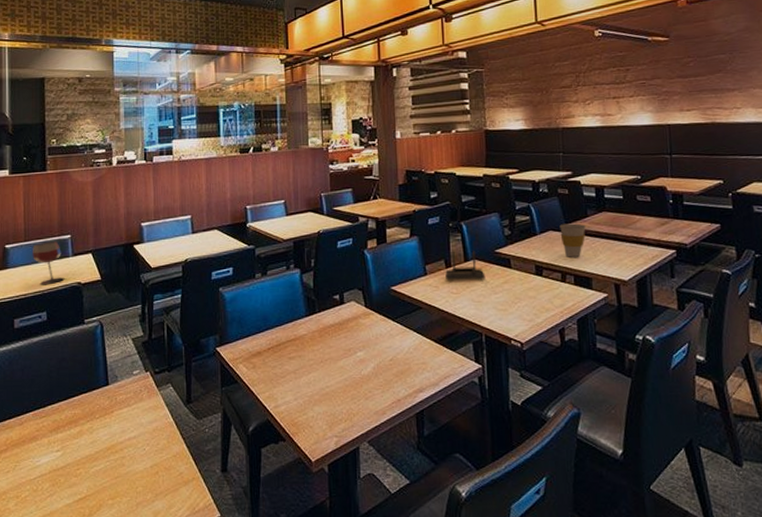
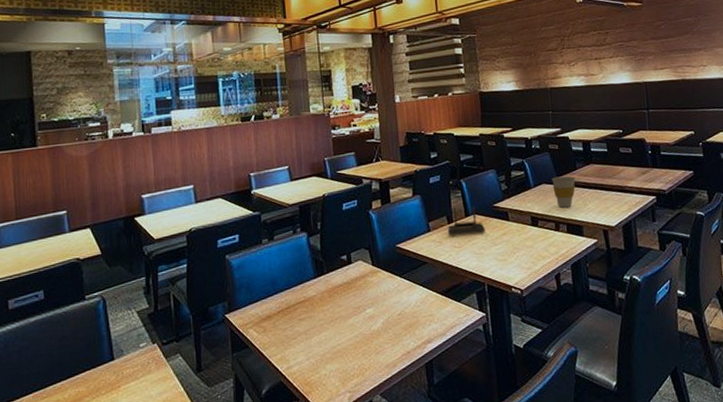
wineglass: present [33,241,65,285] -> none [25,218,62,264]

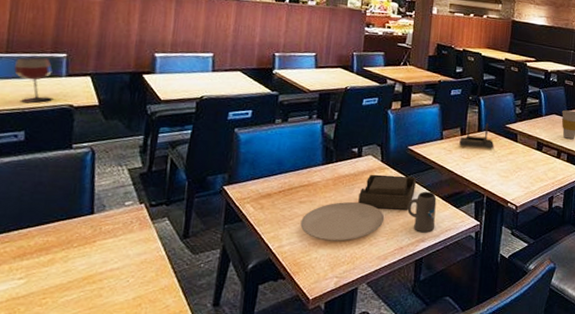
wineglass: none [25,218,62,264] -> present [14,57,54,104]
plate: none [304,311,386,356] -> present [300,202,385,242]
napkin holder: none [356,276,412,315] -> present [358,174,416,210]
beer mug: none [407,288,440,334] -> present [407,191,437,233]

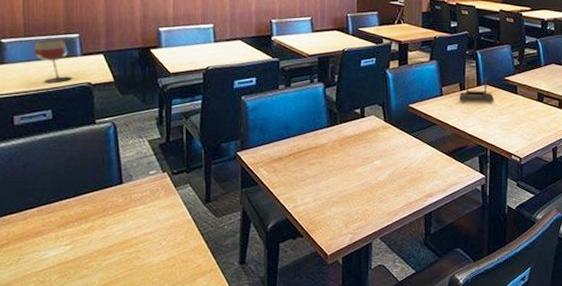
plate: present [300,202,385,242] -> none [312,162,392,200]
napkin holder: present [358,174,416,210] -> none [365,133,419,167]
beer mug: present [407,191,437,233] -> none [413,148,442,188]

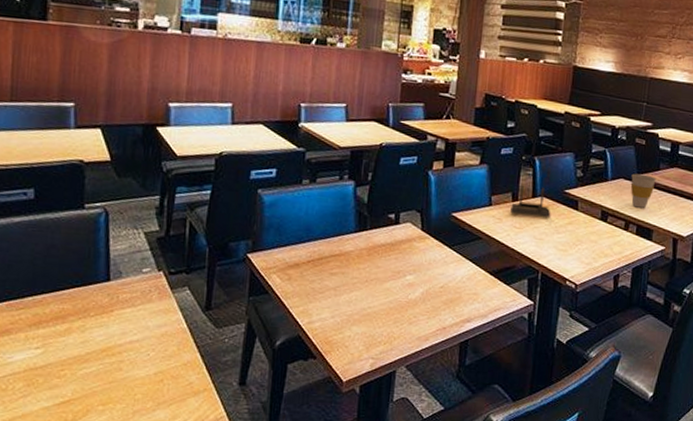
wineglass: present [34,39,73,84] -> none [20,106,63,158]

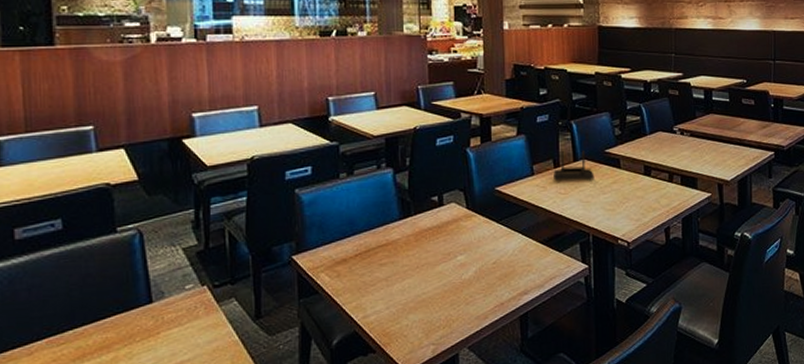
cup: present [630,173,656,208] -> none [669,124,694,158]

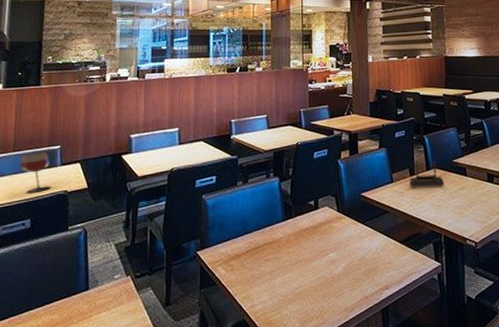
wineglass: none [38,133,87,187] -> present [20,151,52,194]

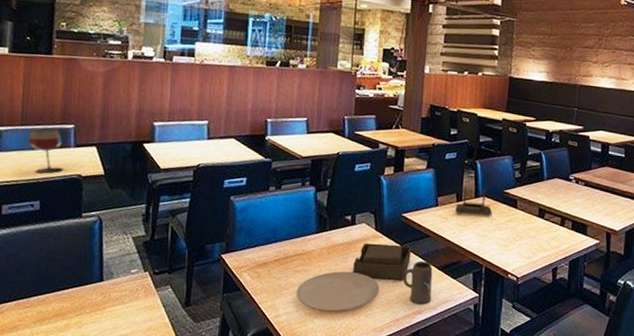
plate: none [269,255,347,297] -> present [296,271,380,312]
napkin holder: none [320,223,373,259] -> present [353,243,411,280]
beer mug: none [367,236,397,280] -> present [403,261,433,305]

